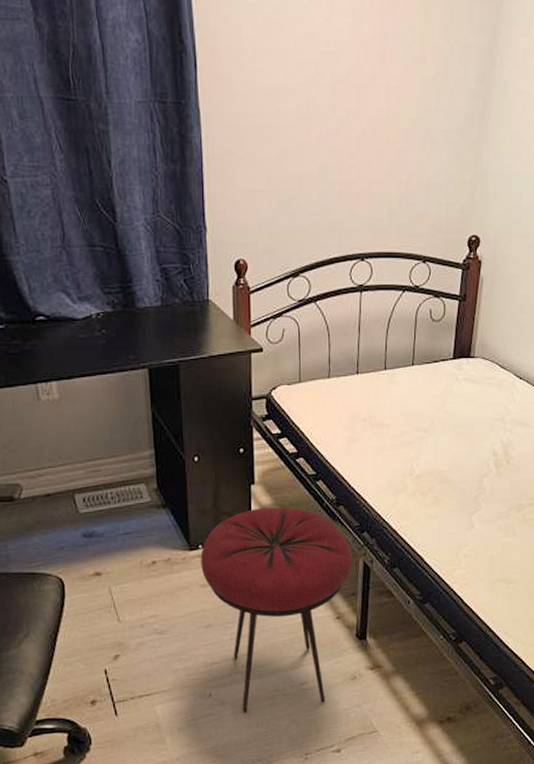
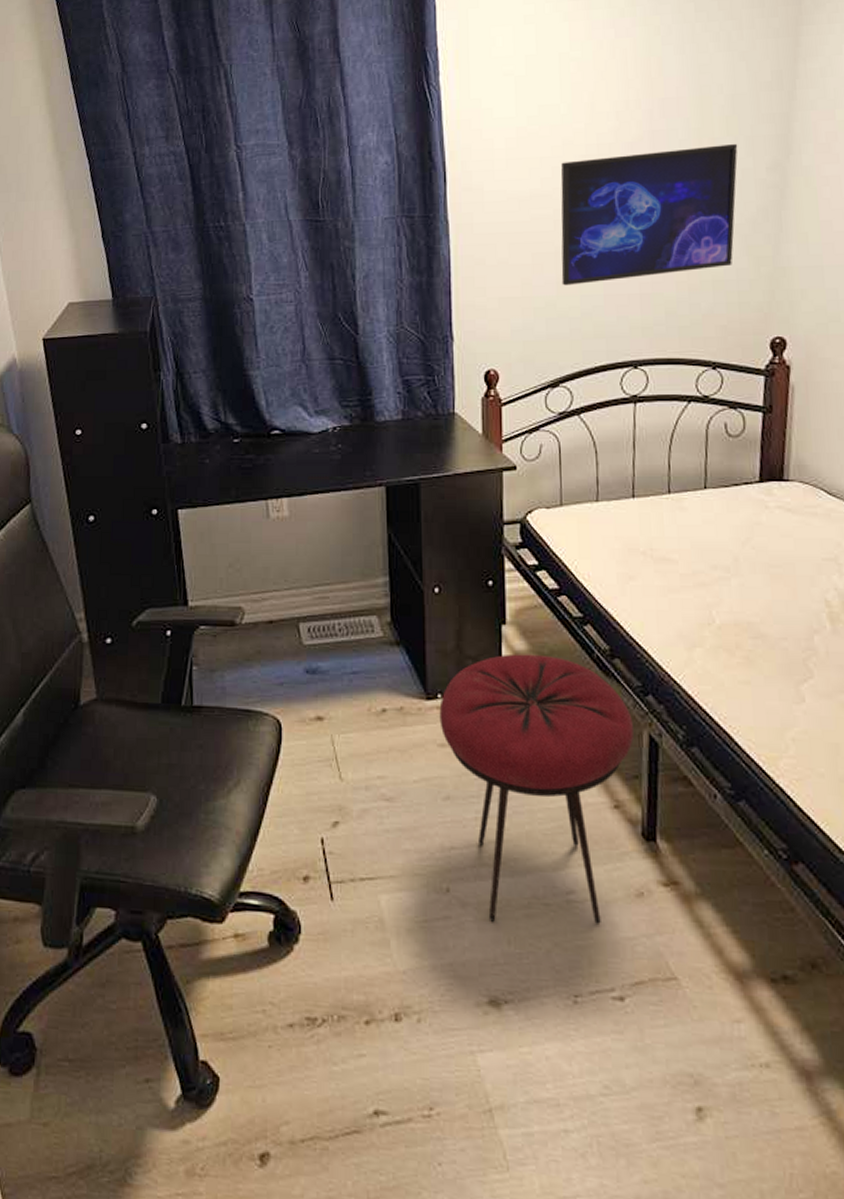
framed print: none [302,52,453,181] -> present [560,144,738,286]

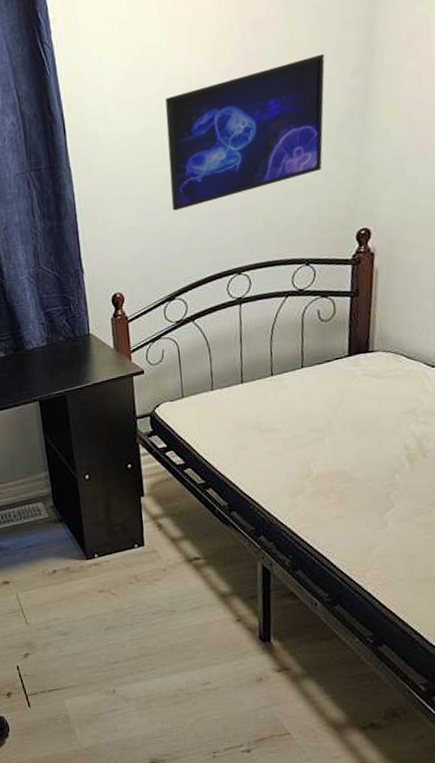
stool: present [439,653,634,924] -> none [97,515,250,709]

